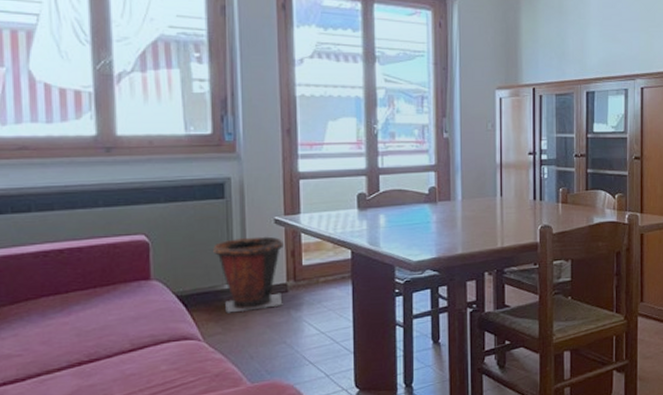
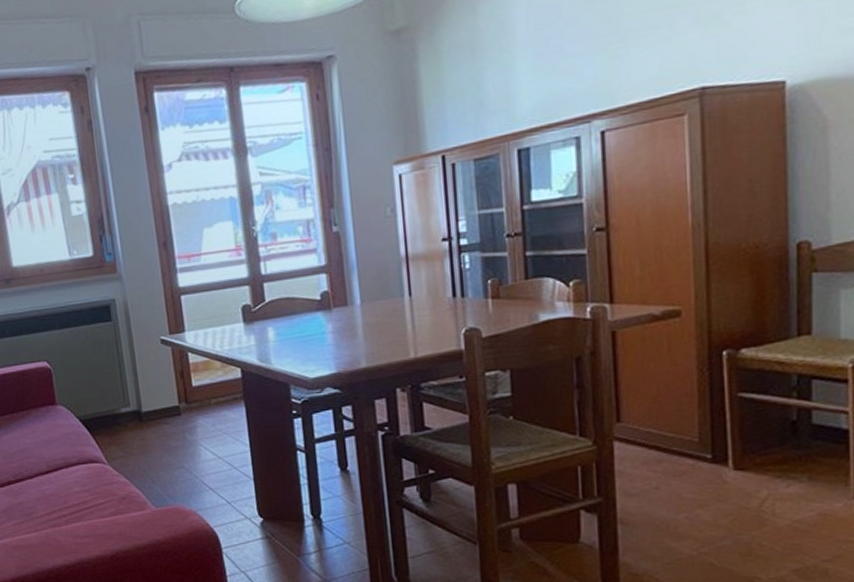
waste bin: present [213,236,283,313] -> none [107,357,178,437]

